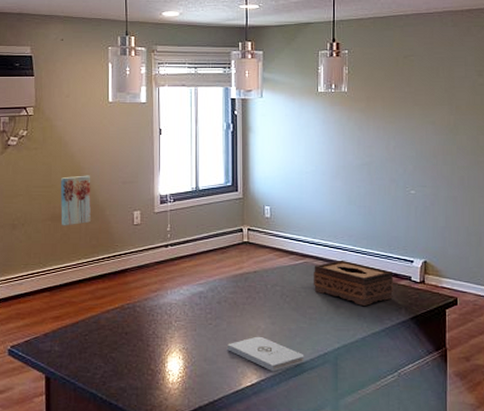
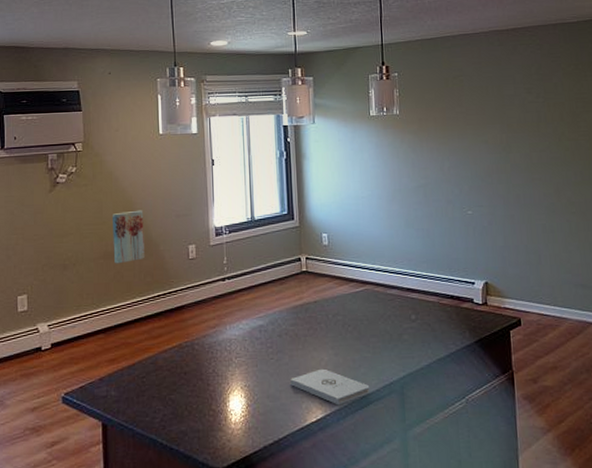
tissue box: present [314,260,394,306] -> none [375,285,457,331]

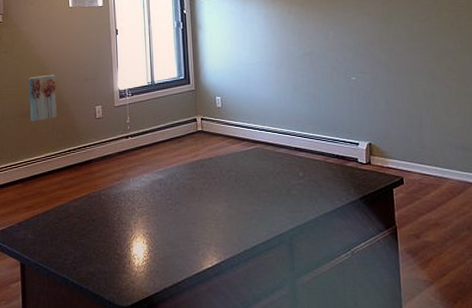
notepad: present [290,368,370,406] -> none [188,219,261,254]

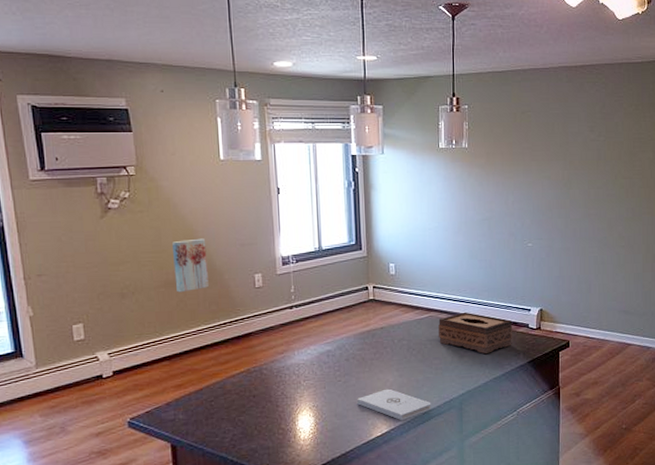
notepad: none [188,219,261,254] -> present [357,388,432,421]
tissue box: none [265,144,342,188] -> present [438,312,513,354]

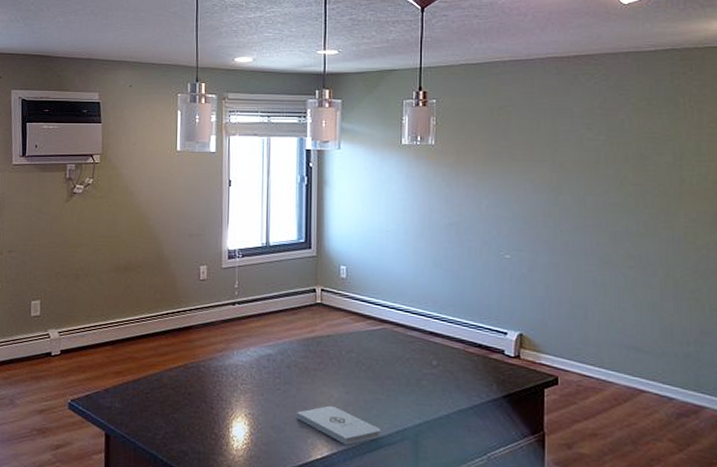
wall art: present [172,238,210,293] -> none [125,226,157,279]
tissue box: present [438,312,513,354] -> none [393,327,484,380]

